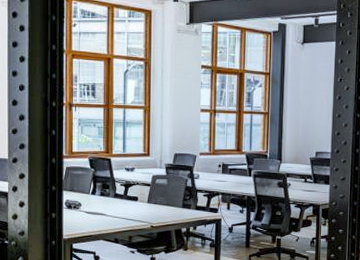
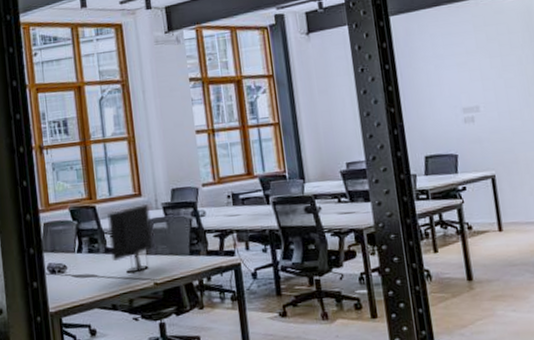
computer monitor: none [119,162,155,216] -> present [107,203,154,273]

